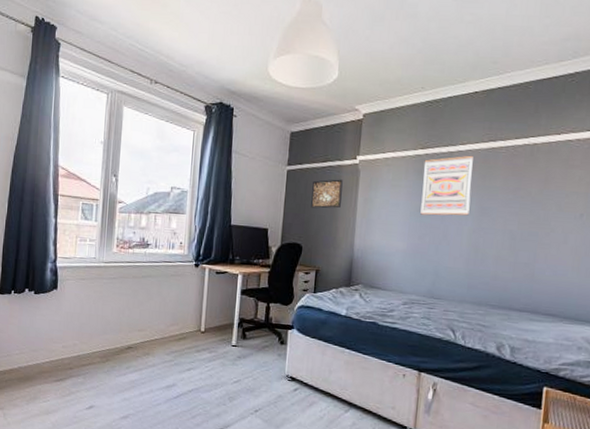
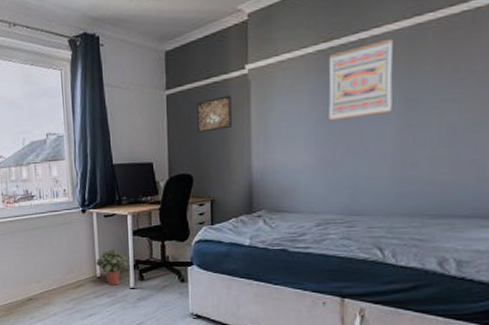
potted plant: none [202,305,235,342] -> present [96,249,130,285]

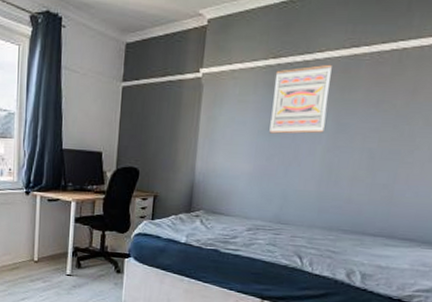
potted plant: present [96,249,130,285] -> none [34,234,69,271]
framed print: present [197,95,232,133] -> none [148,95,184,129]

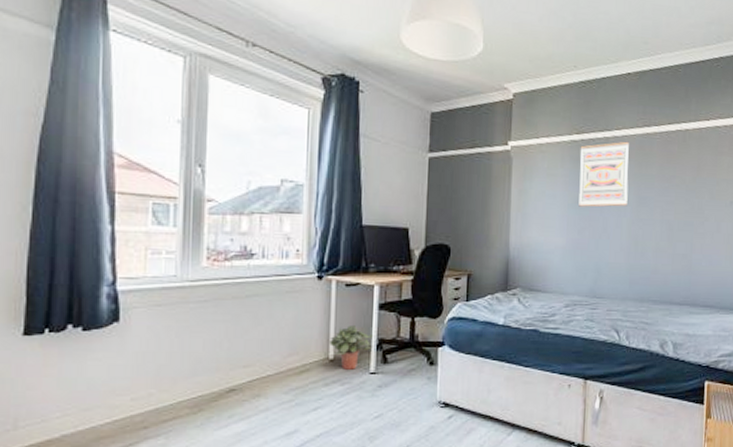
potted plant: none [34,234,69,271] -> present [329,325,372,370]

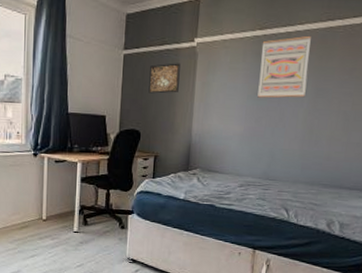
potted plant: present [329,325,372,370] -> none [43,194,76,228]
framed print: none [458,168,494,203] -> present [148,63,181,94]

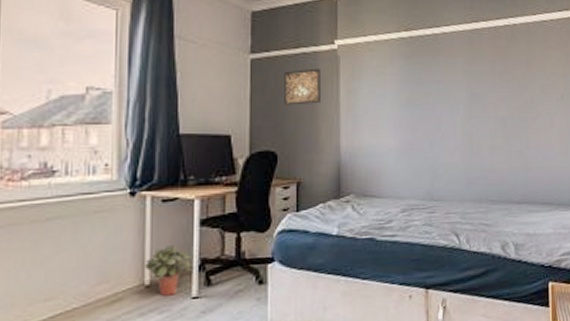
potted plant: none [43,194,76,228] -> present [145,245,194,296]
wall art: present [257,35,311,98] -> none [409,37,460,106]

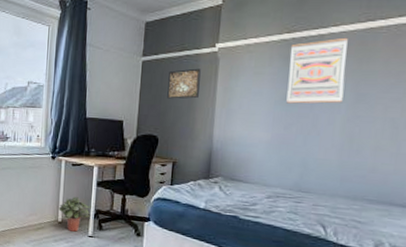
wall art: none [409,37,460,106] -> present [286,37,348,104]

